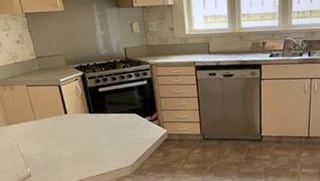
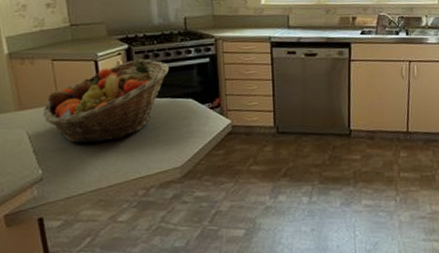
fruit basket: none [25,83,116,149] -> present [43,59,169,143]

